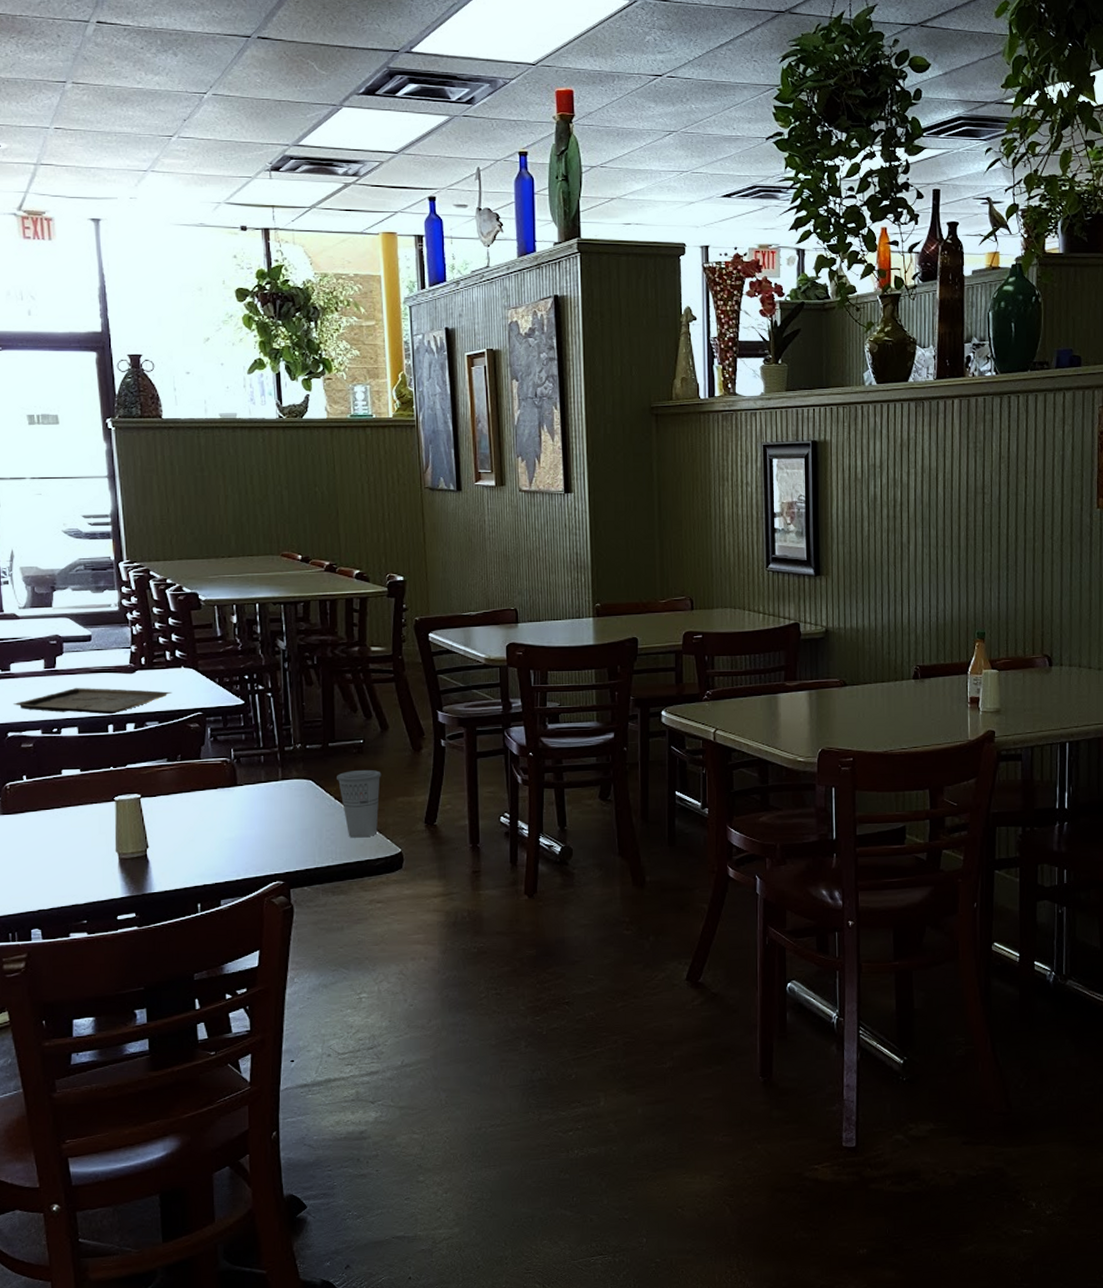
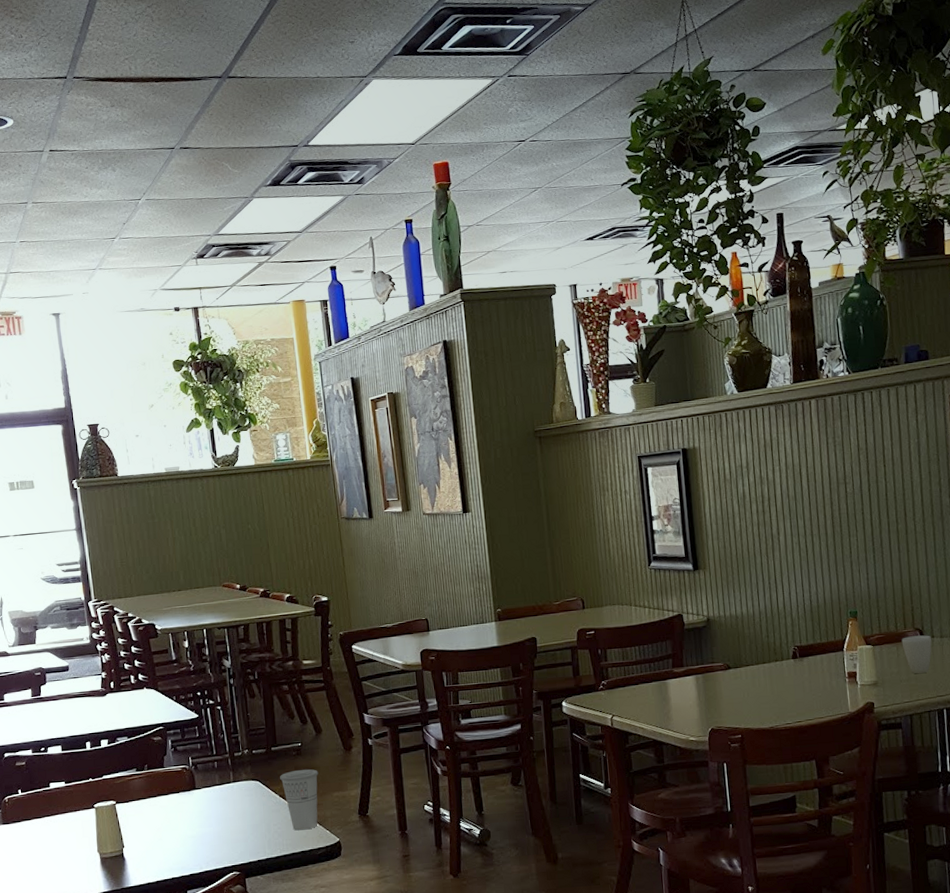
tray: present [13,687,173,715] -> none [7,710,138,734]
cup: none [1028,663,1060,704] -> present [901,635,932,674]

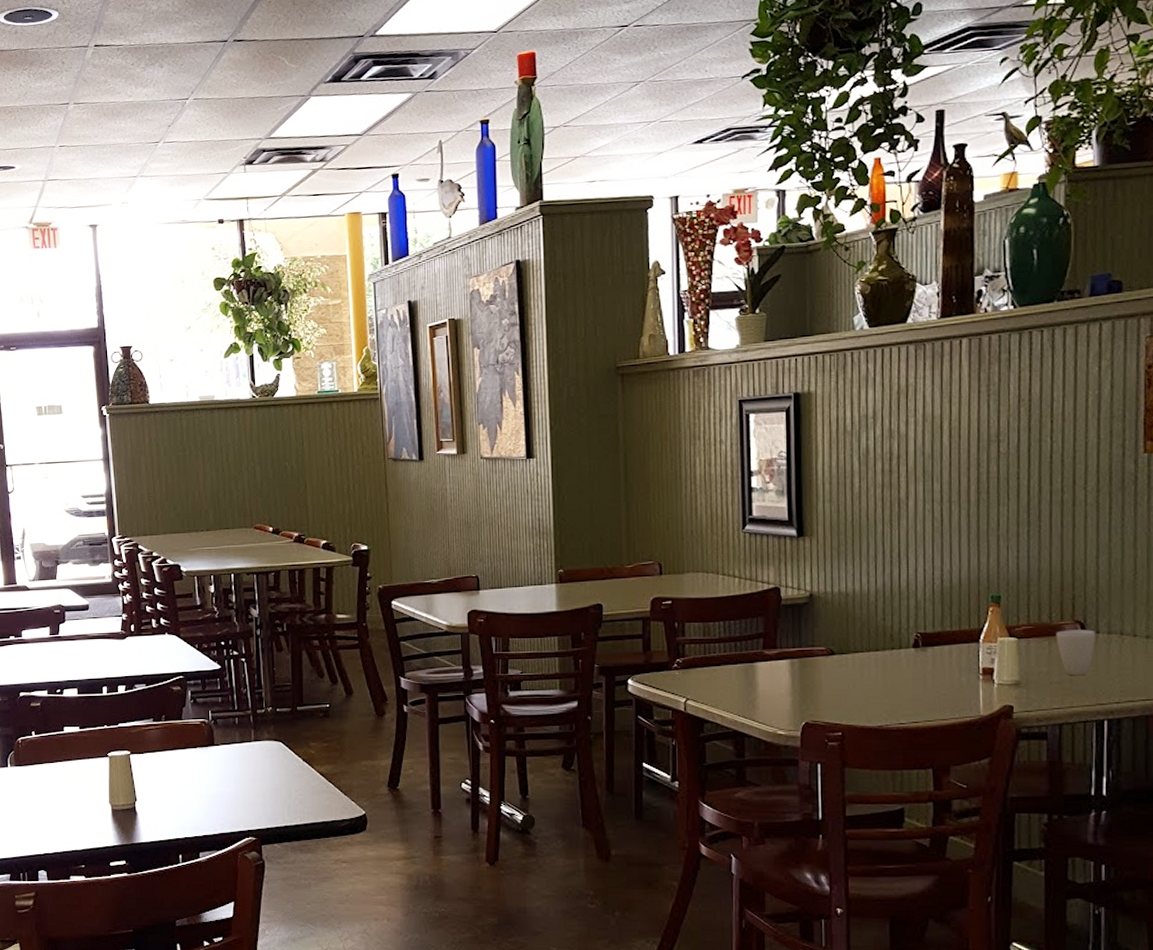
cup: present [280,769,319,831] -> none [305,733,347,799]

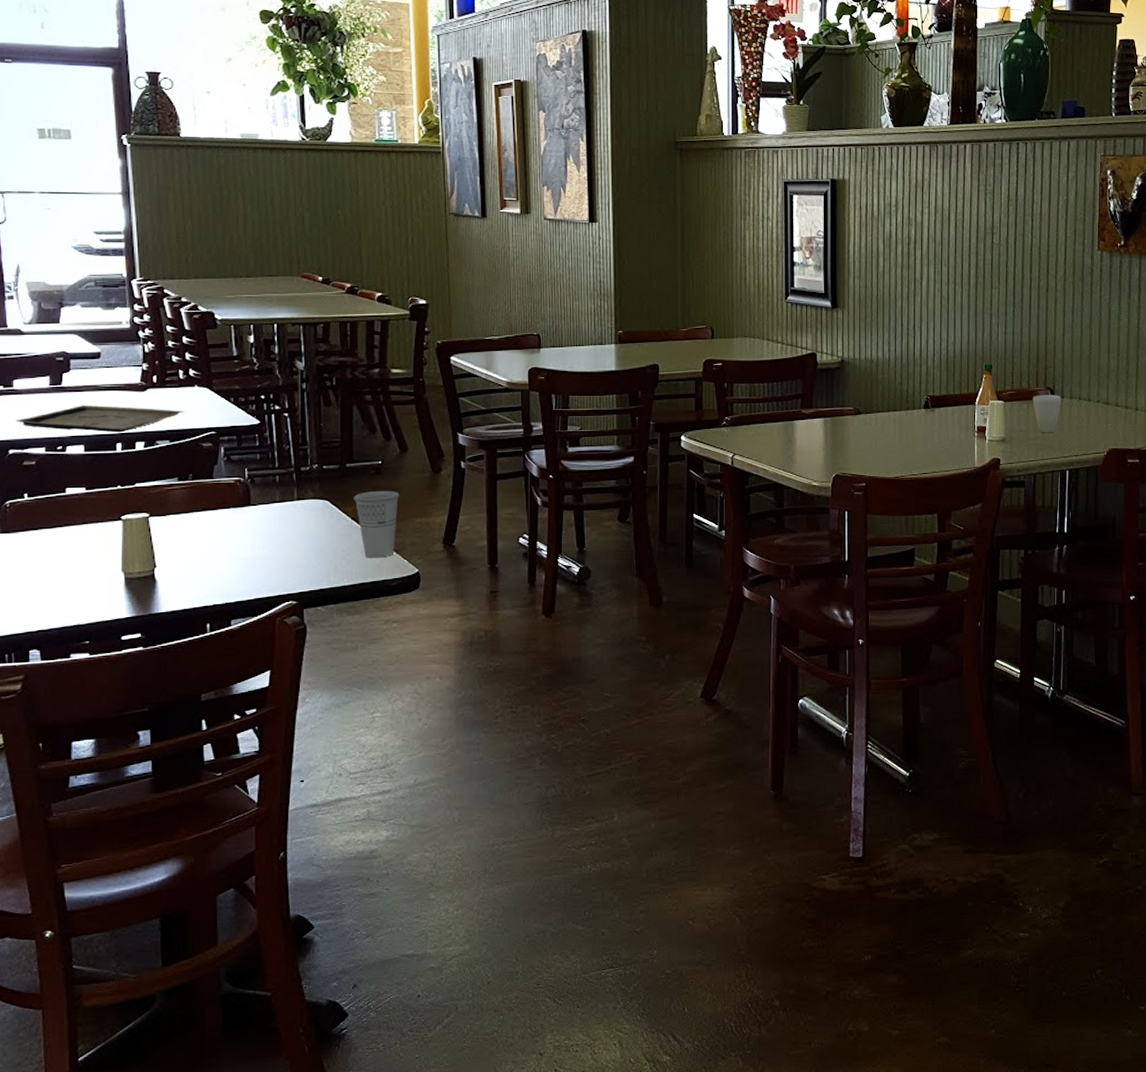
tray: none [24,652,158,678] -> present [15,404,185,433]
cup: none [305,733,347,799] -> present [354,490,400,558]

